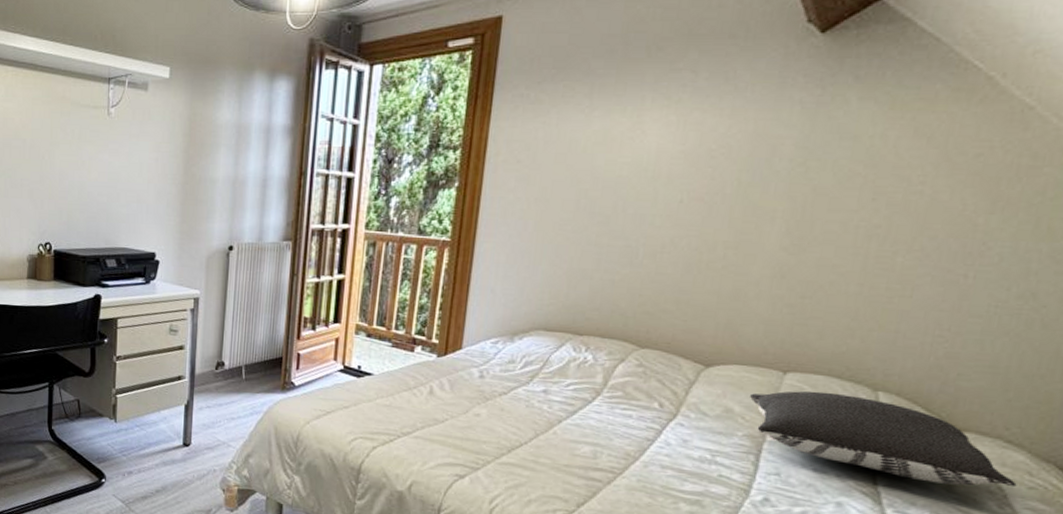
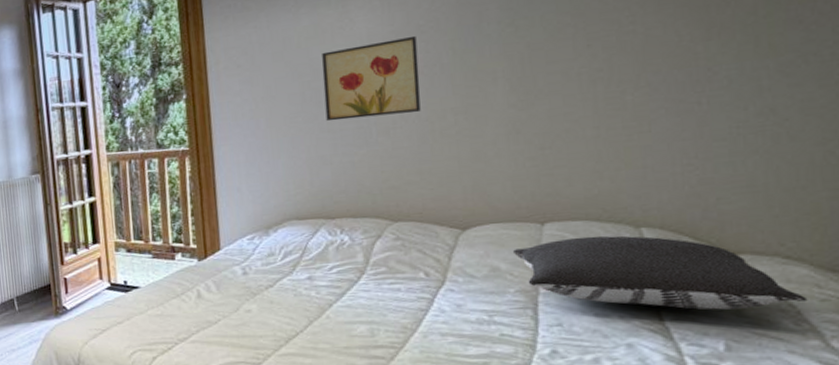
wall art: none [596,159,705,239] -> present [321,35,421,122]

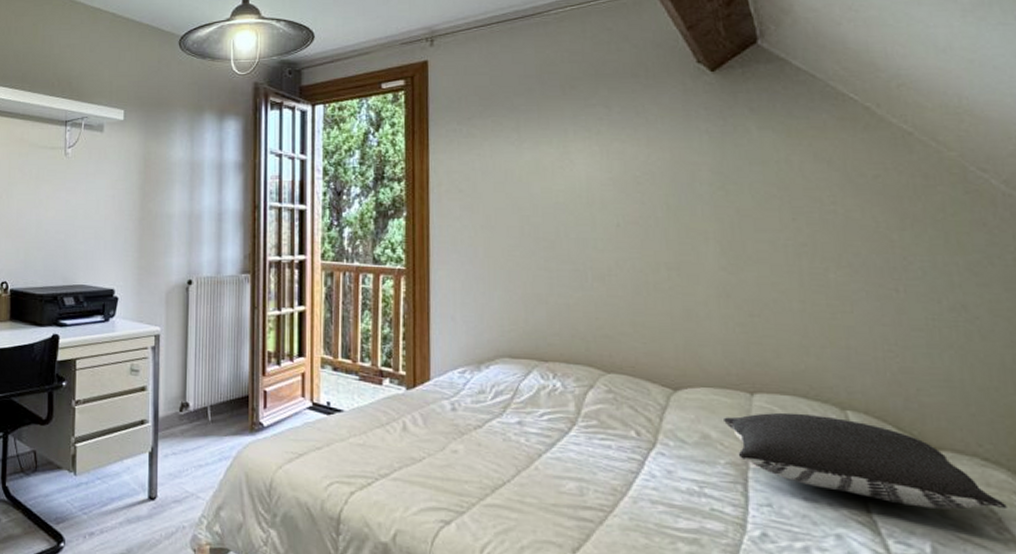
wall art: present [321,35,421,122] -> none [541,185,636,261]

